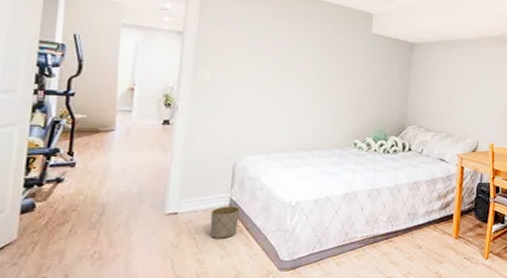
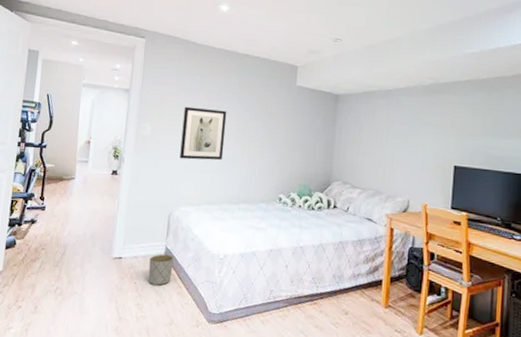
wall art: none [245,51,299,108] -> present [179,106,227,161]

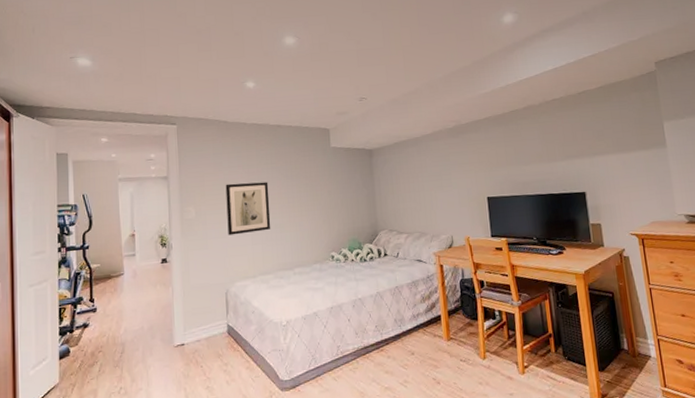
planter: present [148,254,174,286] -> none [213,331,238,366]

